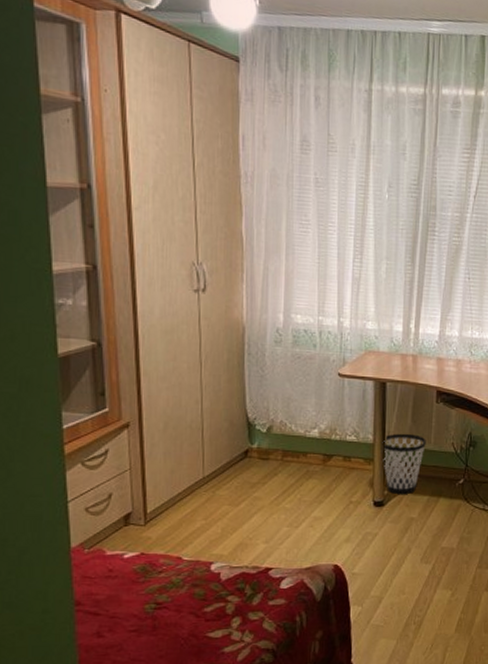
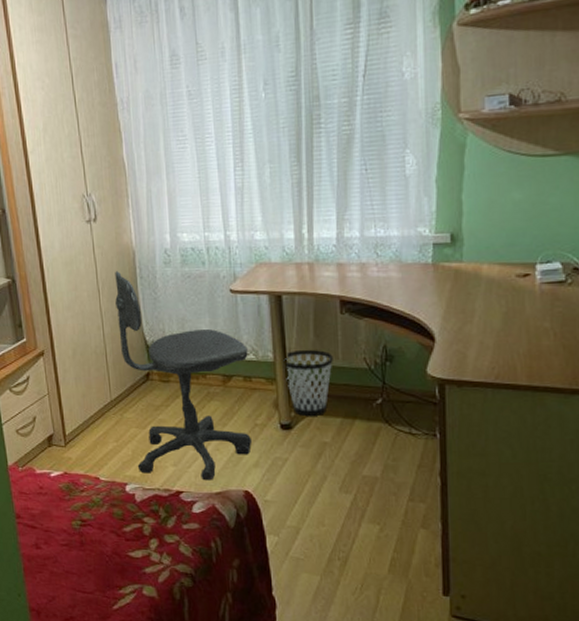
office chair: none [218,345,350,557] -> present [115,271,252,481]

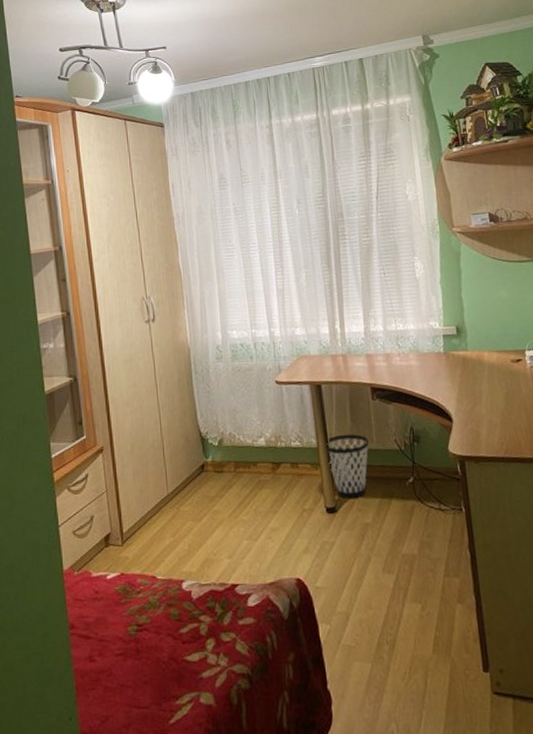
office chair: present [115,271,252,481] -> none [172,367,301,571]

